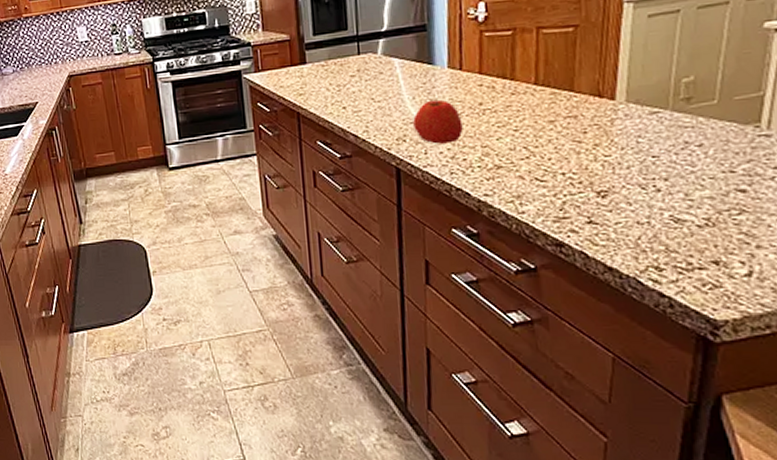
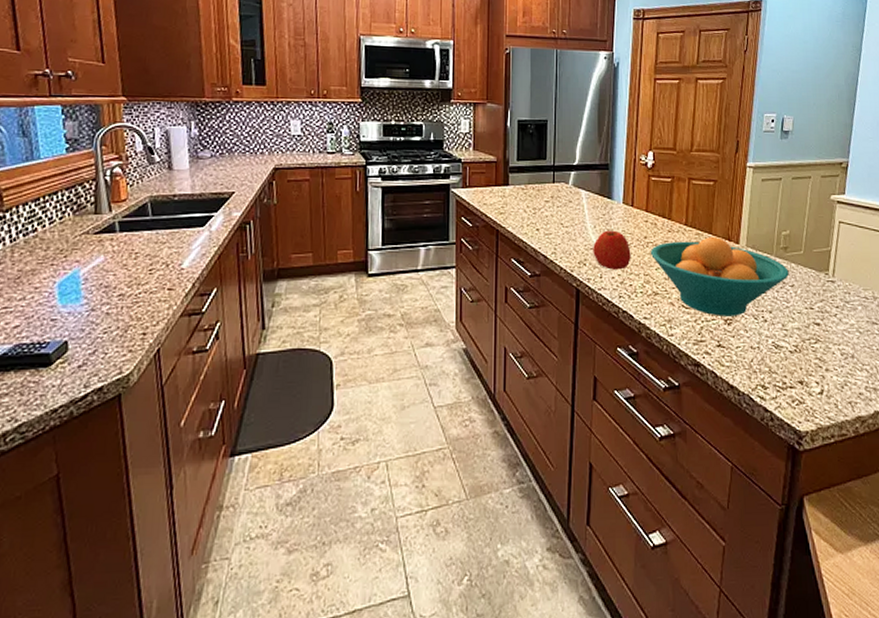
fruit bowl: none [487,95,695,188] -> present [650,237,789,316]

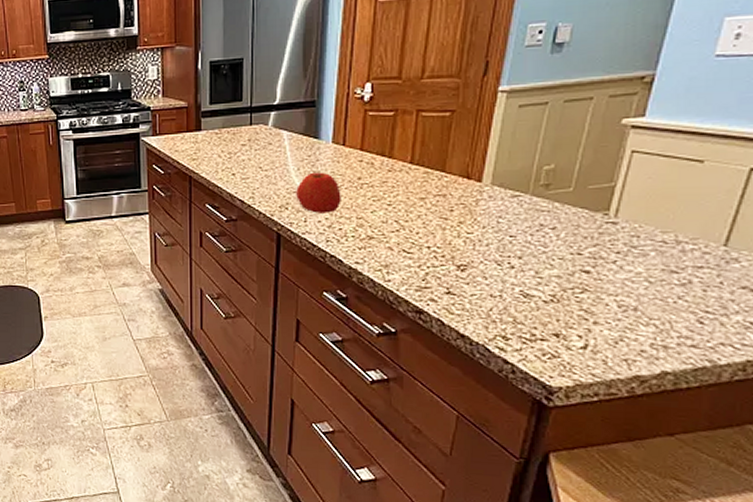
fruit bowl: present [650,237,789,316] -> none [364,175,550,262]

